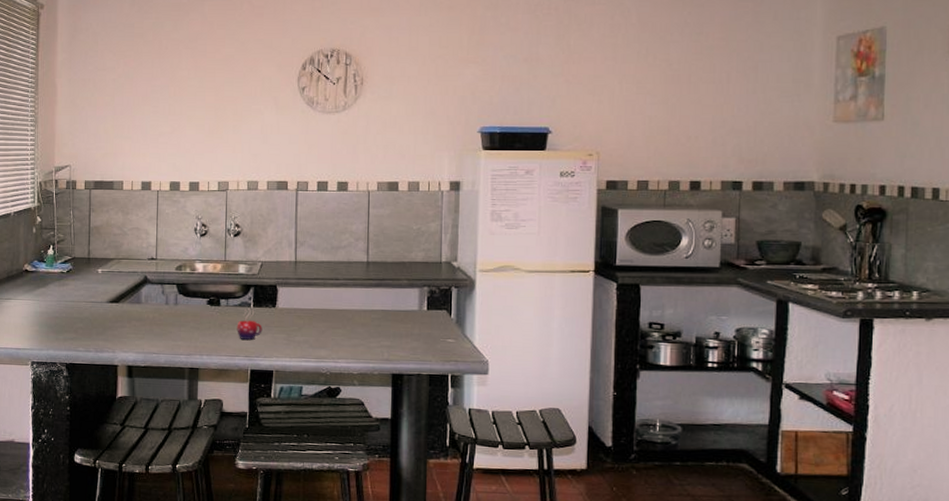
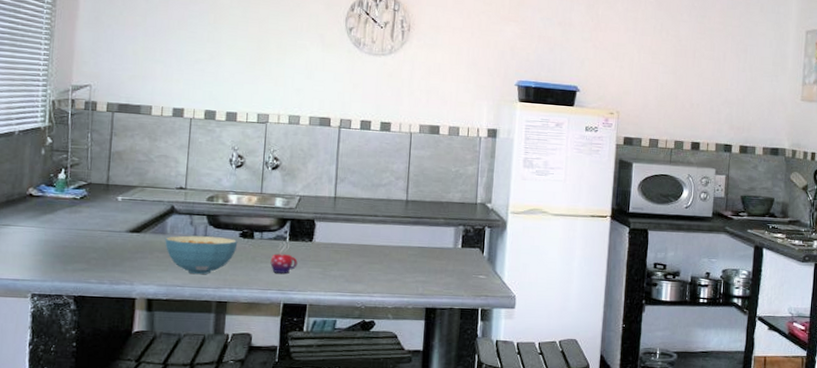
cereal bowl: none [141,304,206,342] -> present [165,235,238,275]

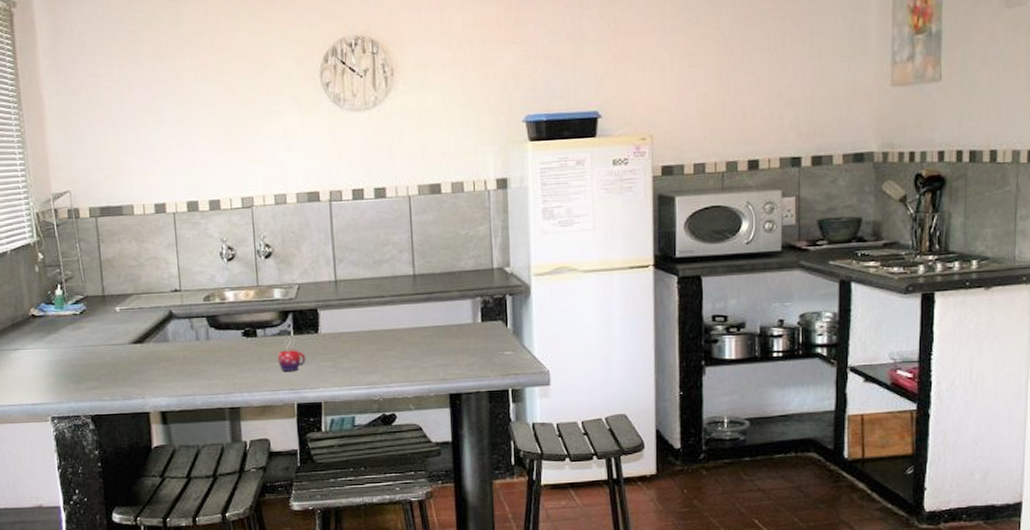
cereal bowl: present [165,235,238,275] -> none [169,339,242,381]

